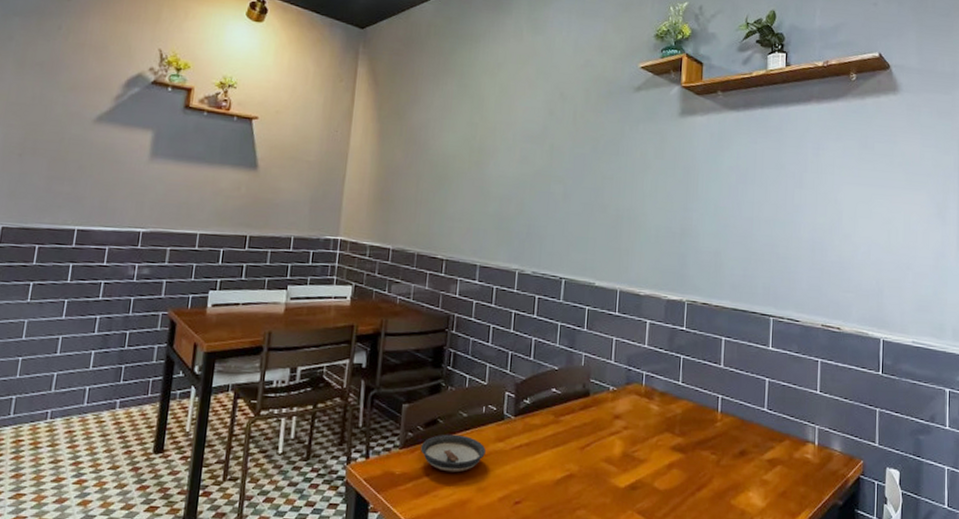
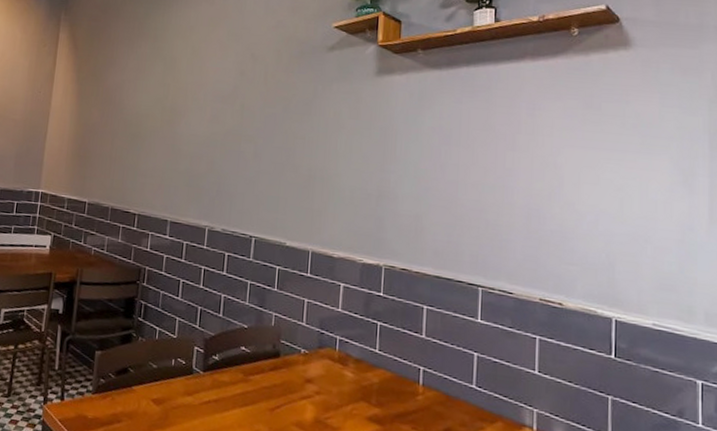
saucer: present [420,434,486,473] -> none [112,383,174,423]

